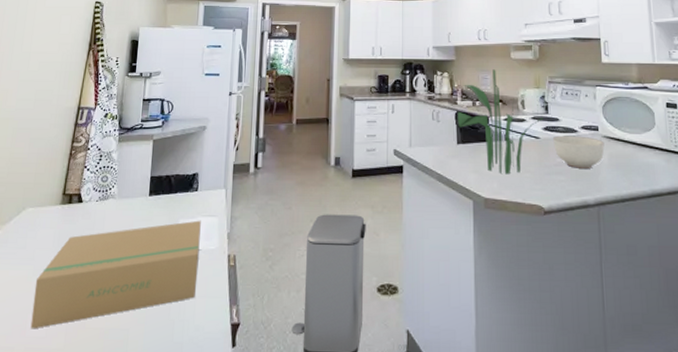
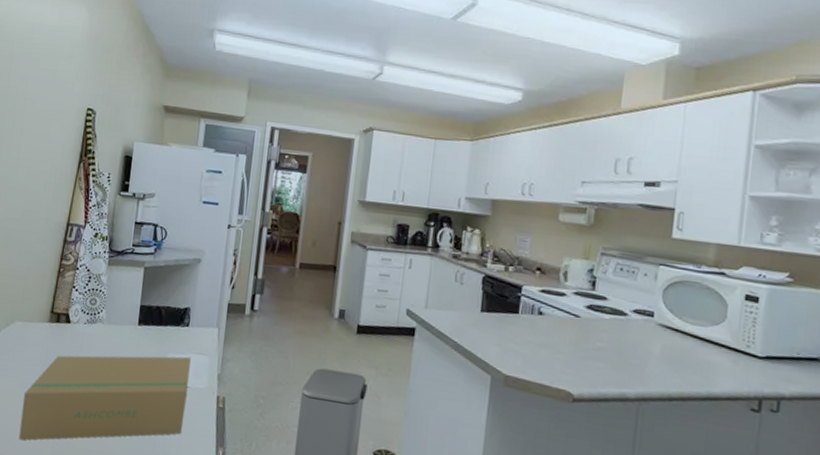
plant: present [457,69,544,175] -> none [484,231,588,353]
bowl: present [553,135,605,168] -> none [595,316,659,359]

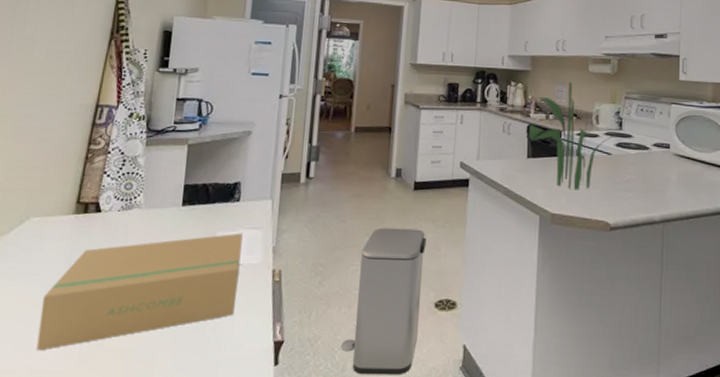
plant: none [484,231,588,353] -> present [528,82,617,190]

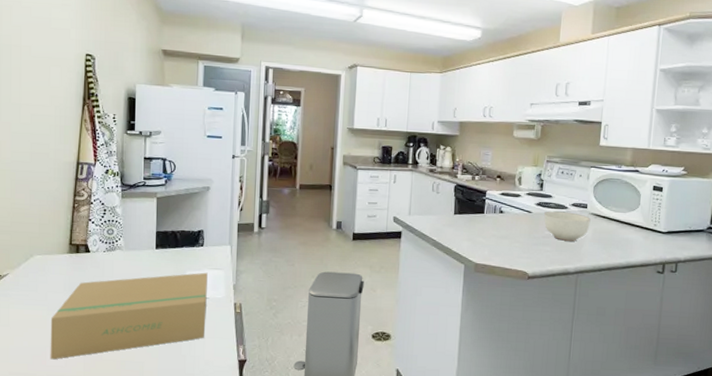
plant: present [528,82,617,190] -> none [456,146,538,244]
bowl: none [625,152,674,186] -> present [544,211,591,241]

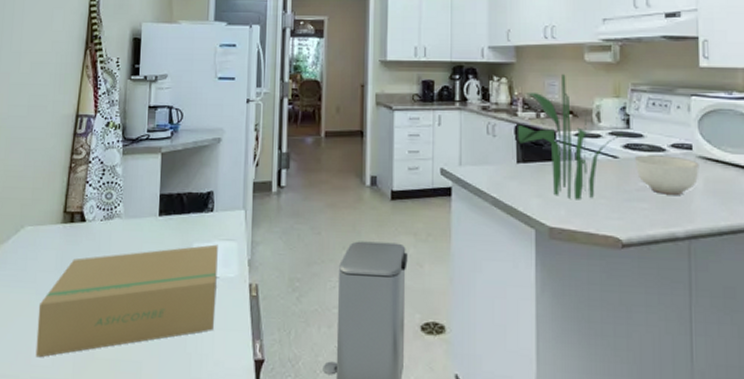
plant: none [456,146,538,244] -> present [517,74,624,200]

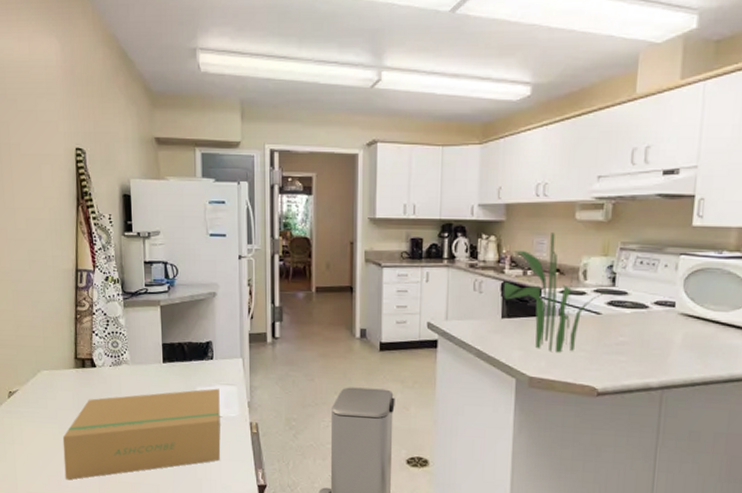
bowl: present [635,155,699,195] -> none [617,311,680,349]

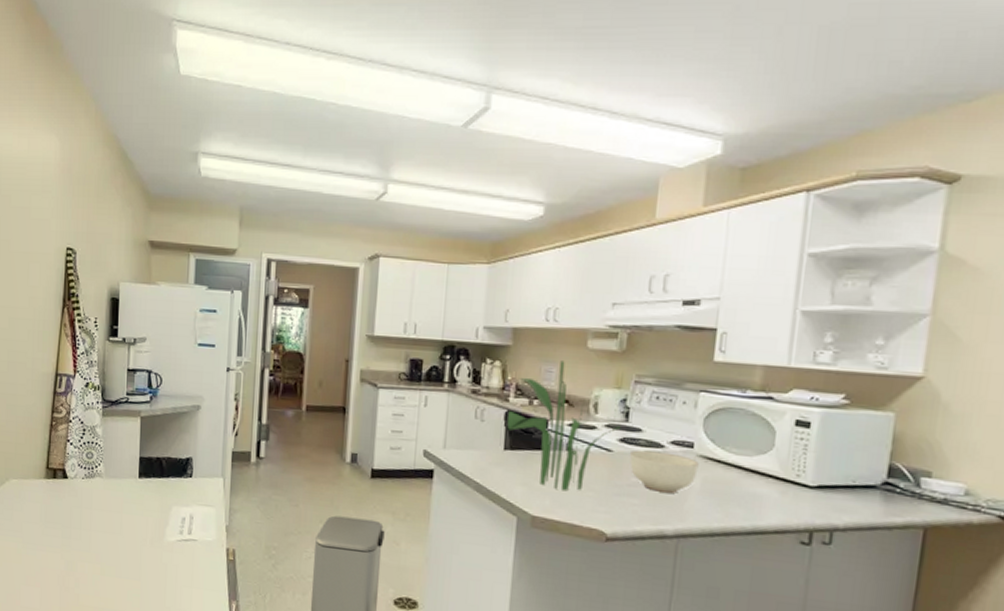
box: present [62,388,221,480] -> none [24,508,197,600]
bowl: none [617,311,680,349] -> present [629,450,699,493]

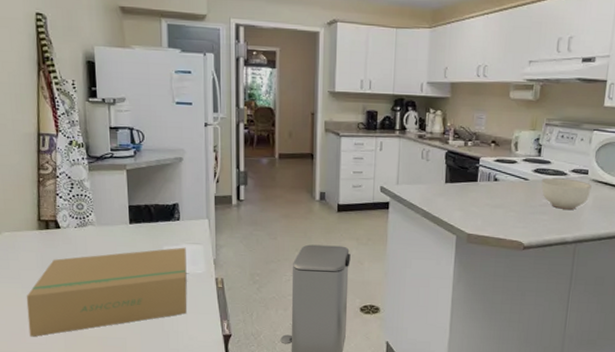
box: none [24,508,197,600] -> present [26,247,187,337]
plant: present [506,361,621,492] -> none [447,109,535,213]

